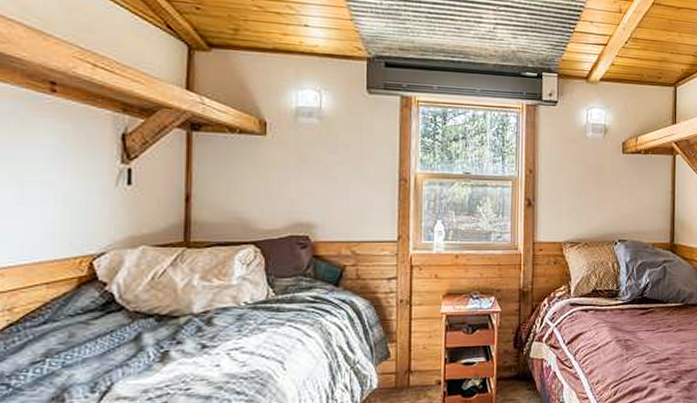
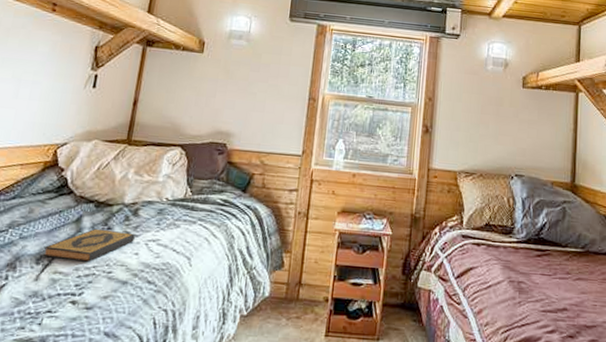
hardback book: none [97,344,213,384] -> present [42,228,135,262]

